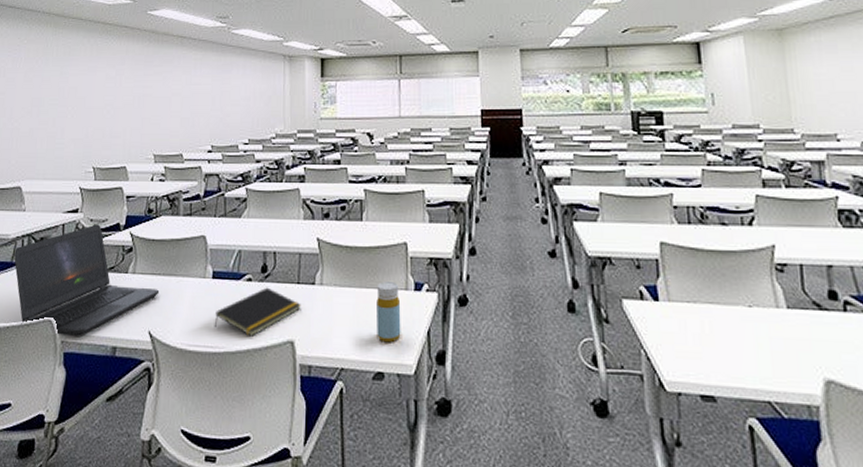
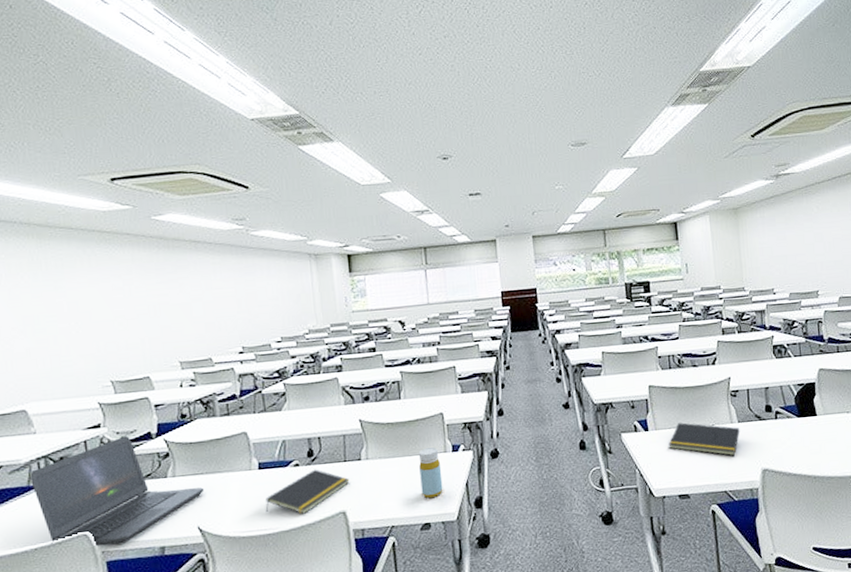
notepad: none [686,297,790,354] -> present [669,422,740,456]

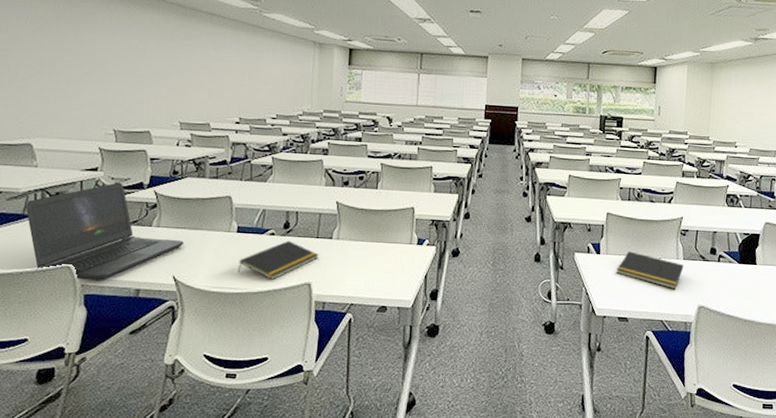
bottle: present [418,447,443,499] -> none [383,237,405,284]

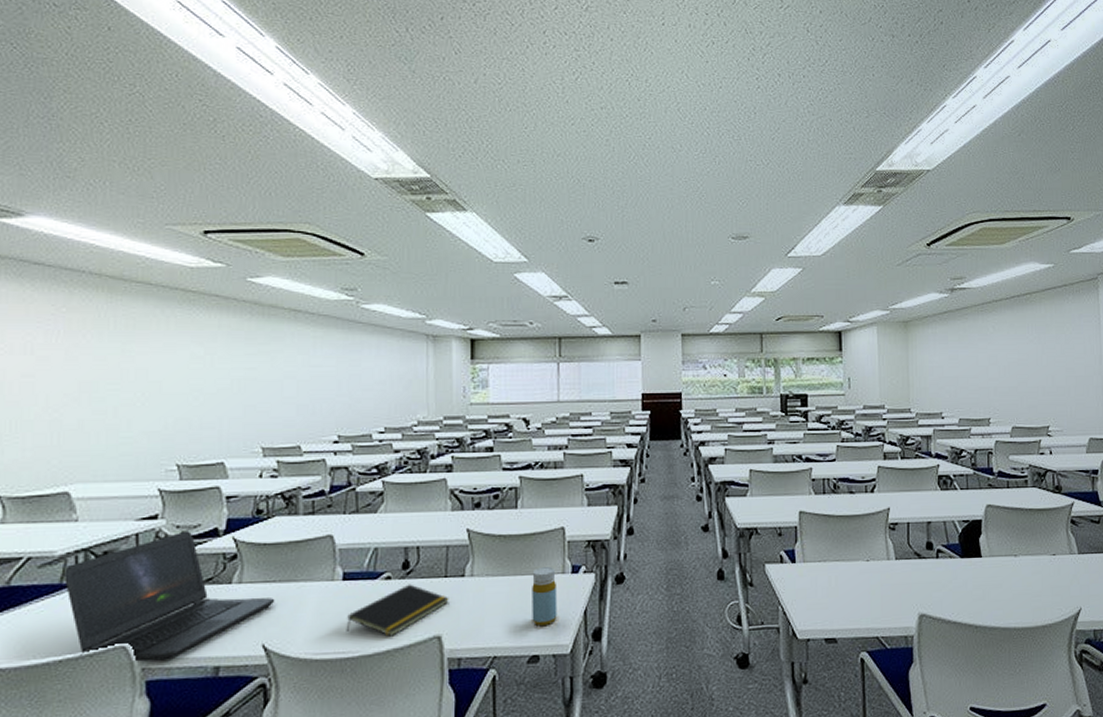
bottle: none [383,237,405,284] -> present [532,567,557,627]
notepad: present [616,251,684,290] -> none [817,556,897,598]

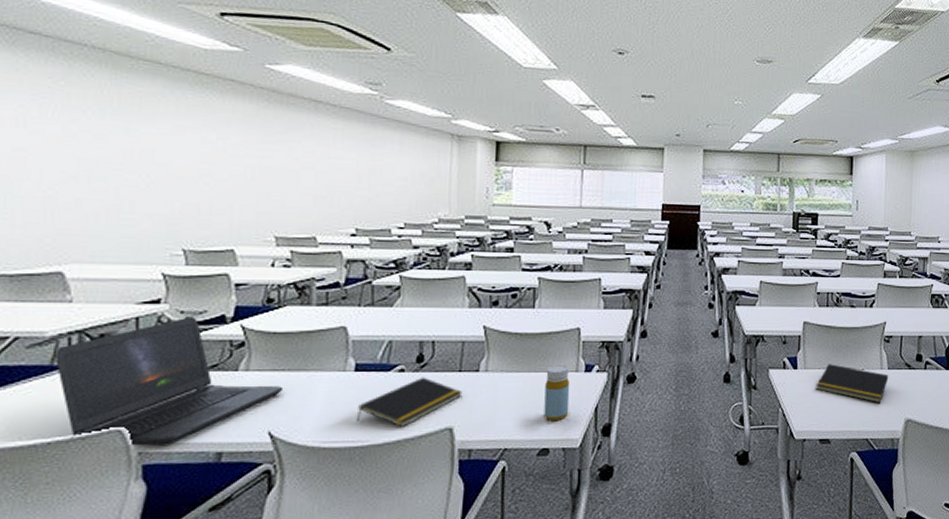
notepad: none [817,556,897,598] -> present [816,364,889,403]

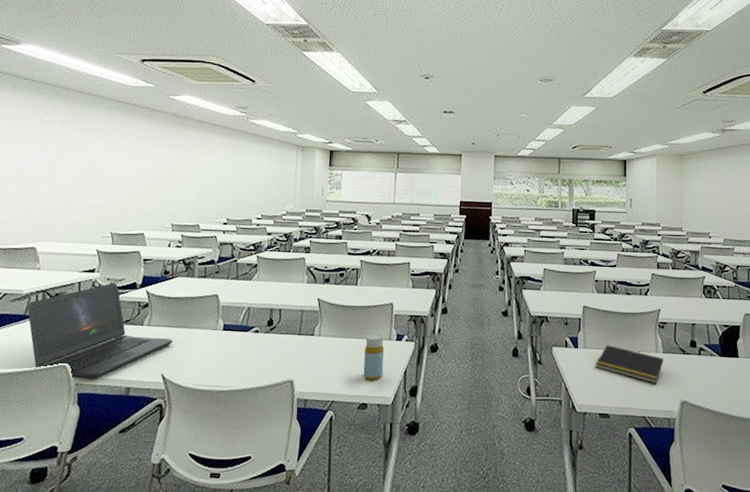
notepad: present [356,377,463,427] -> none [223,337,301,377]

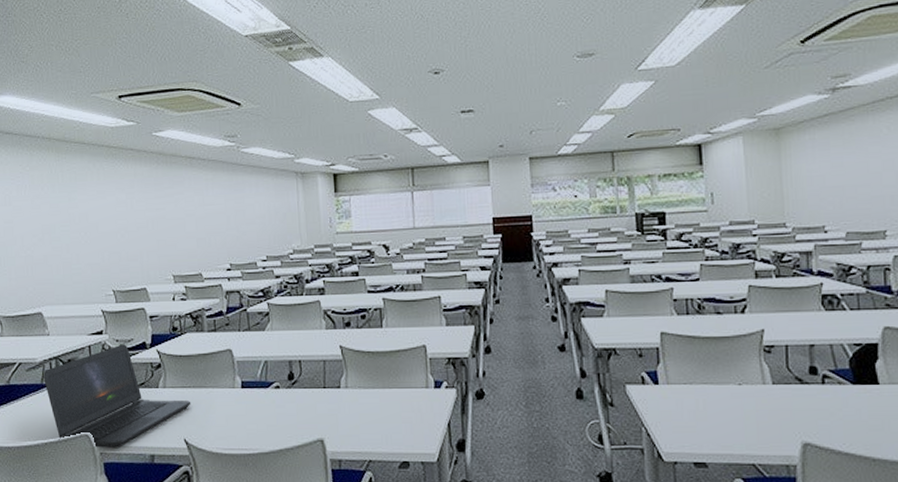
bottle: present [363,333,385,381] -> none [399,382,424,436]
notepad: present [595,345,664,384] -> none [683,378,775,424]

